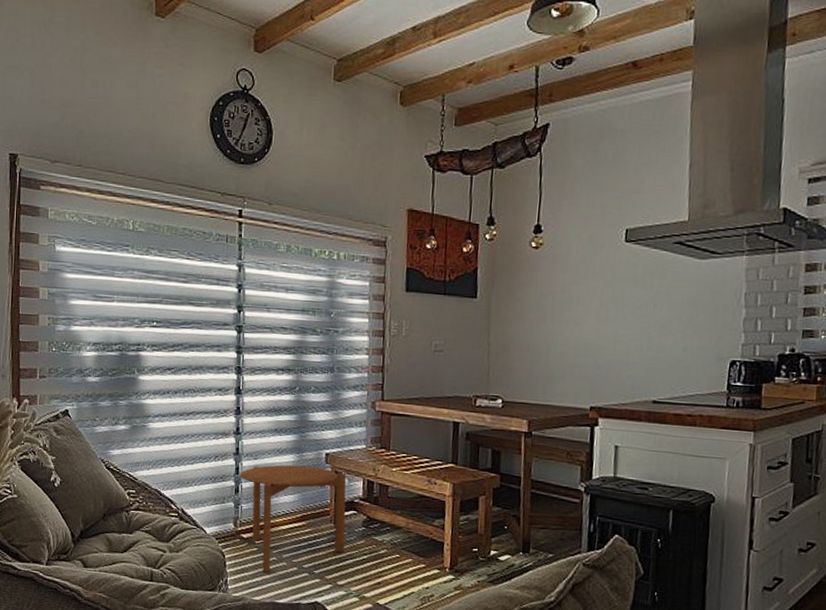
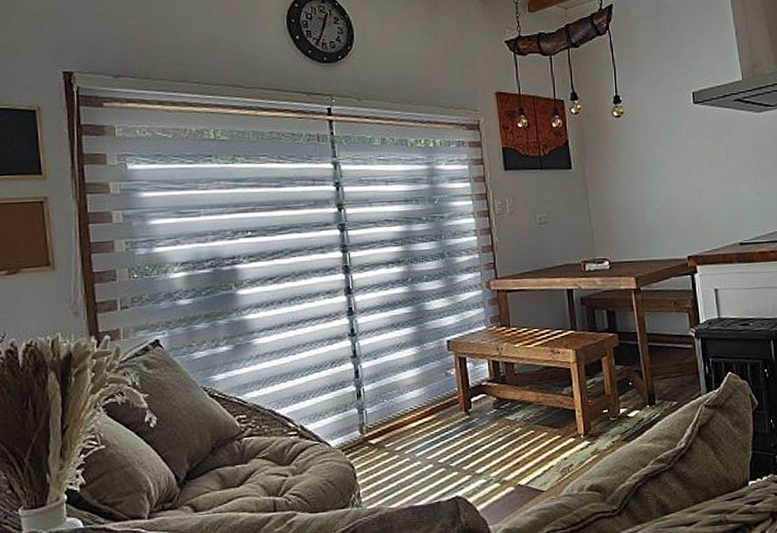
side table: present [239,464,347,572] -> none [360,356,479,475]

